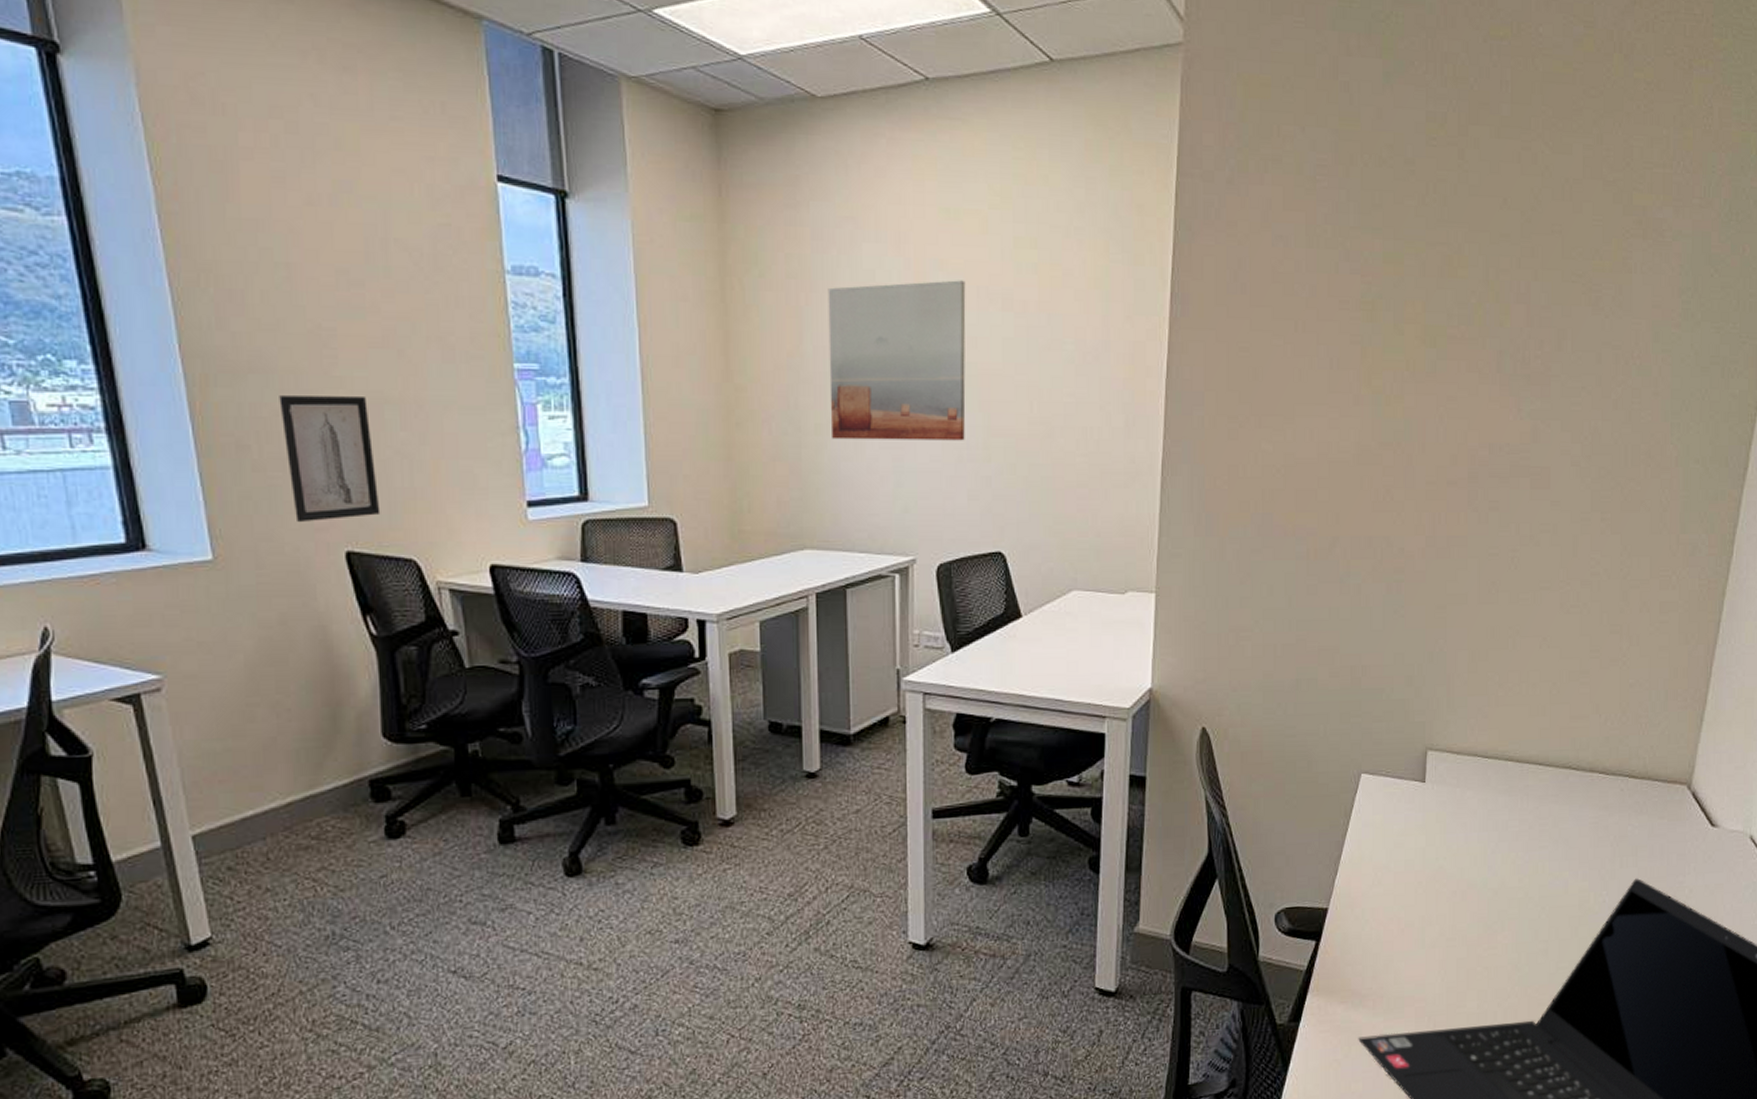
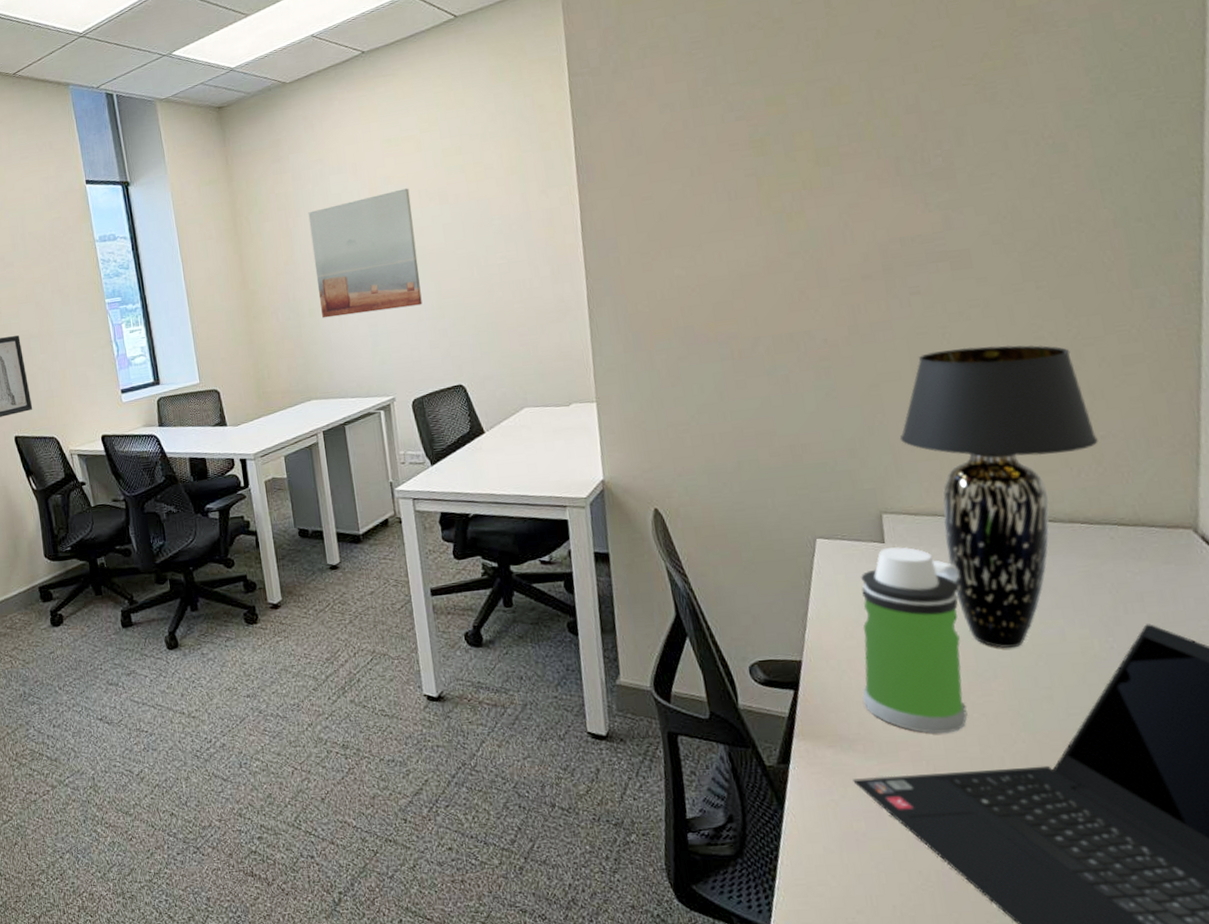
water bottle: none [1380,788,1488,988] -> present [861,547,968,734]
table lamp: none [1456,575,1627,900] -> present [899,345,1098,649]

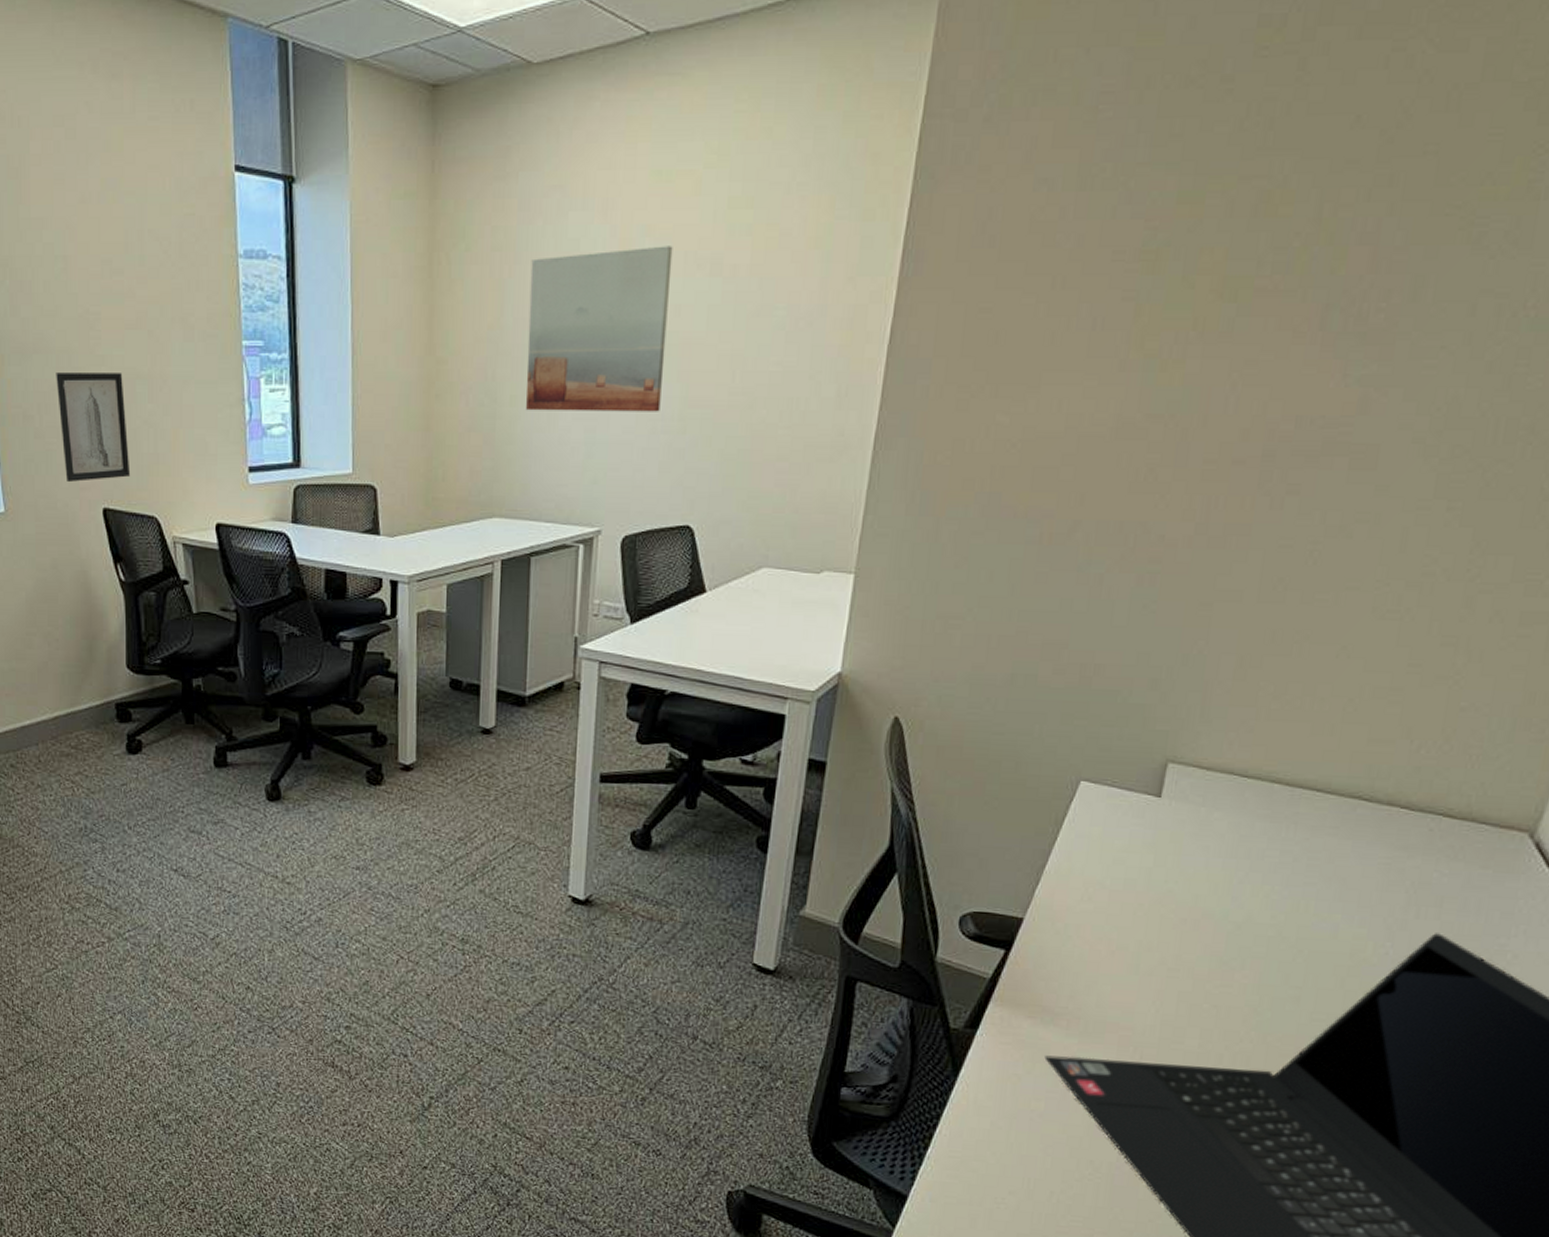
water bottle: present [861,547,968,734] -> none [1082,804,1239,1021]
table lamp: present [899,345,1098,649] -> none [1217,572,1461,939]

